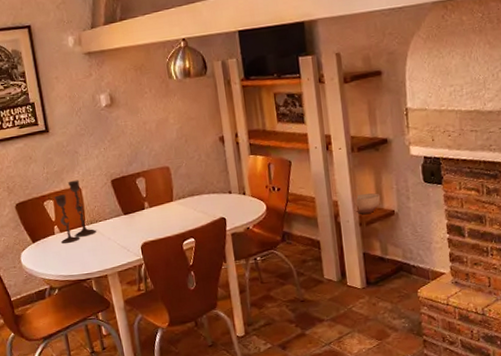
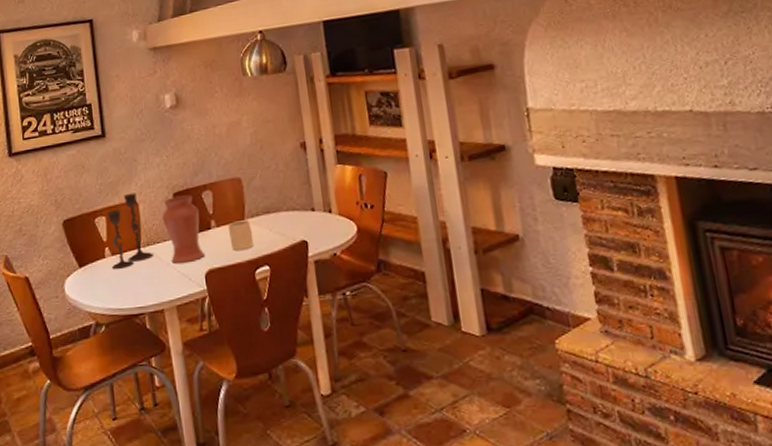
vase: none [102,181,140,238] -> present [161,195,204,264]
mug: none [159,201,181,227] -> present [228,220,254,251]
bowl: present [354,193,381,214] -> none [467,212,501,239]

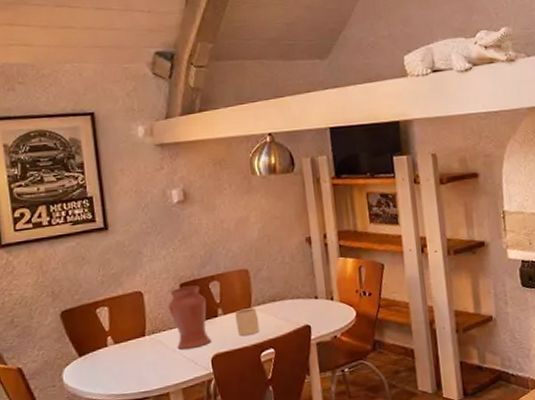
candlestick: present [106,193,153,271] -> none [109,283,159,358]

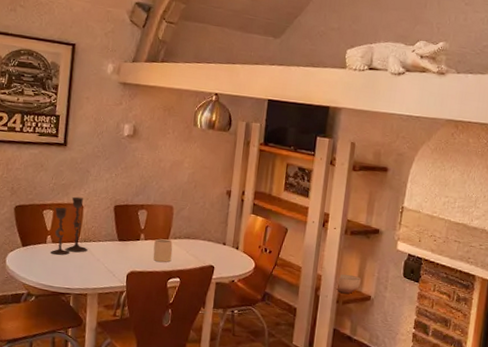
candlestick: none [109,283,159,358] -> present [49,196,88,256]
vase: present [167,285,211,350] -> none [101,208,134,263]
bowl: none [450,298,478,320] -> present [334,274,362,294]

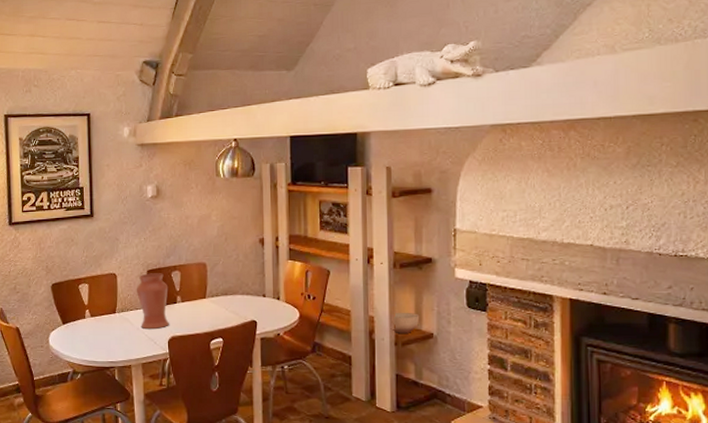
candlestick: present [49,196,88,256] -> none [89,266,126,330]
vase: none [101,208,134,263] -> present [136,273,169,330]
mug: present [153,238,173,263] -> none [192,299,212,324]

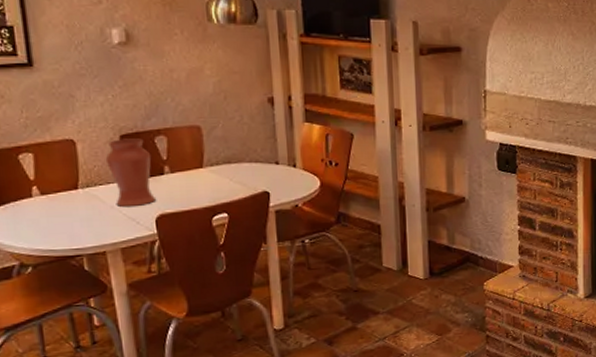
bowl: present [390,313,420,333] -> none [421,177,451,199]

